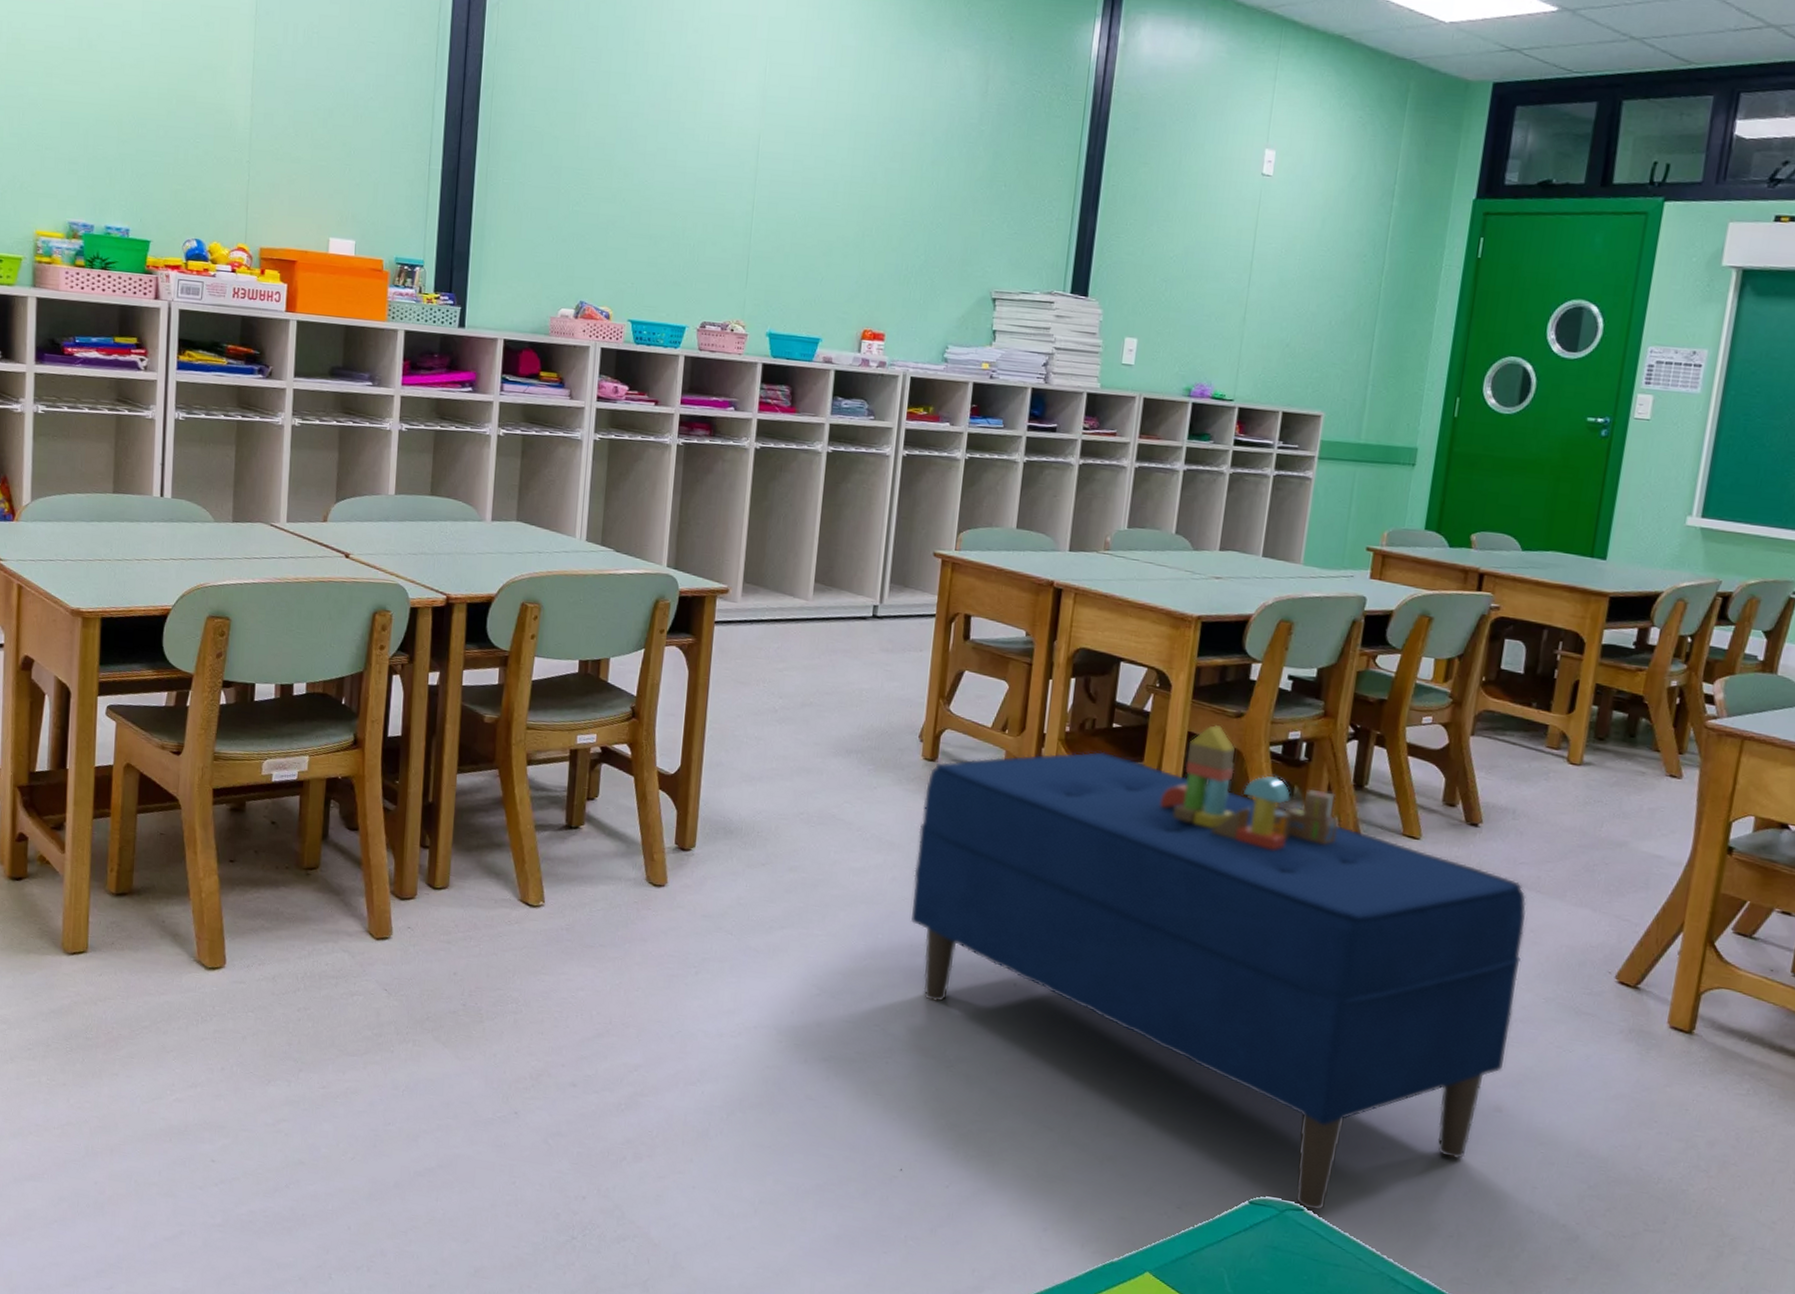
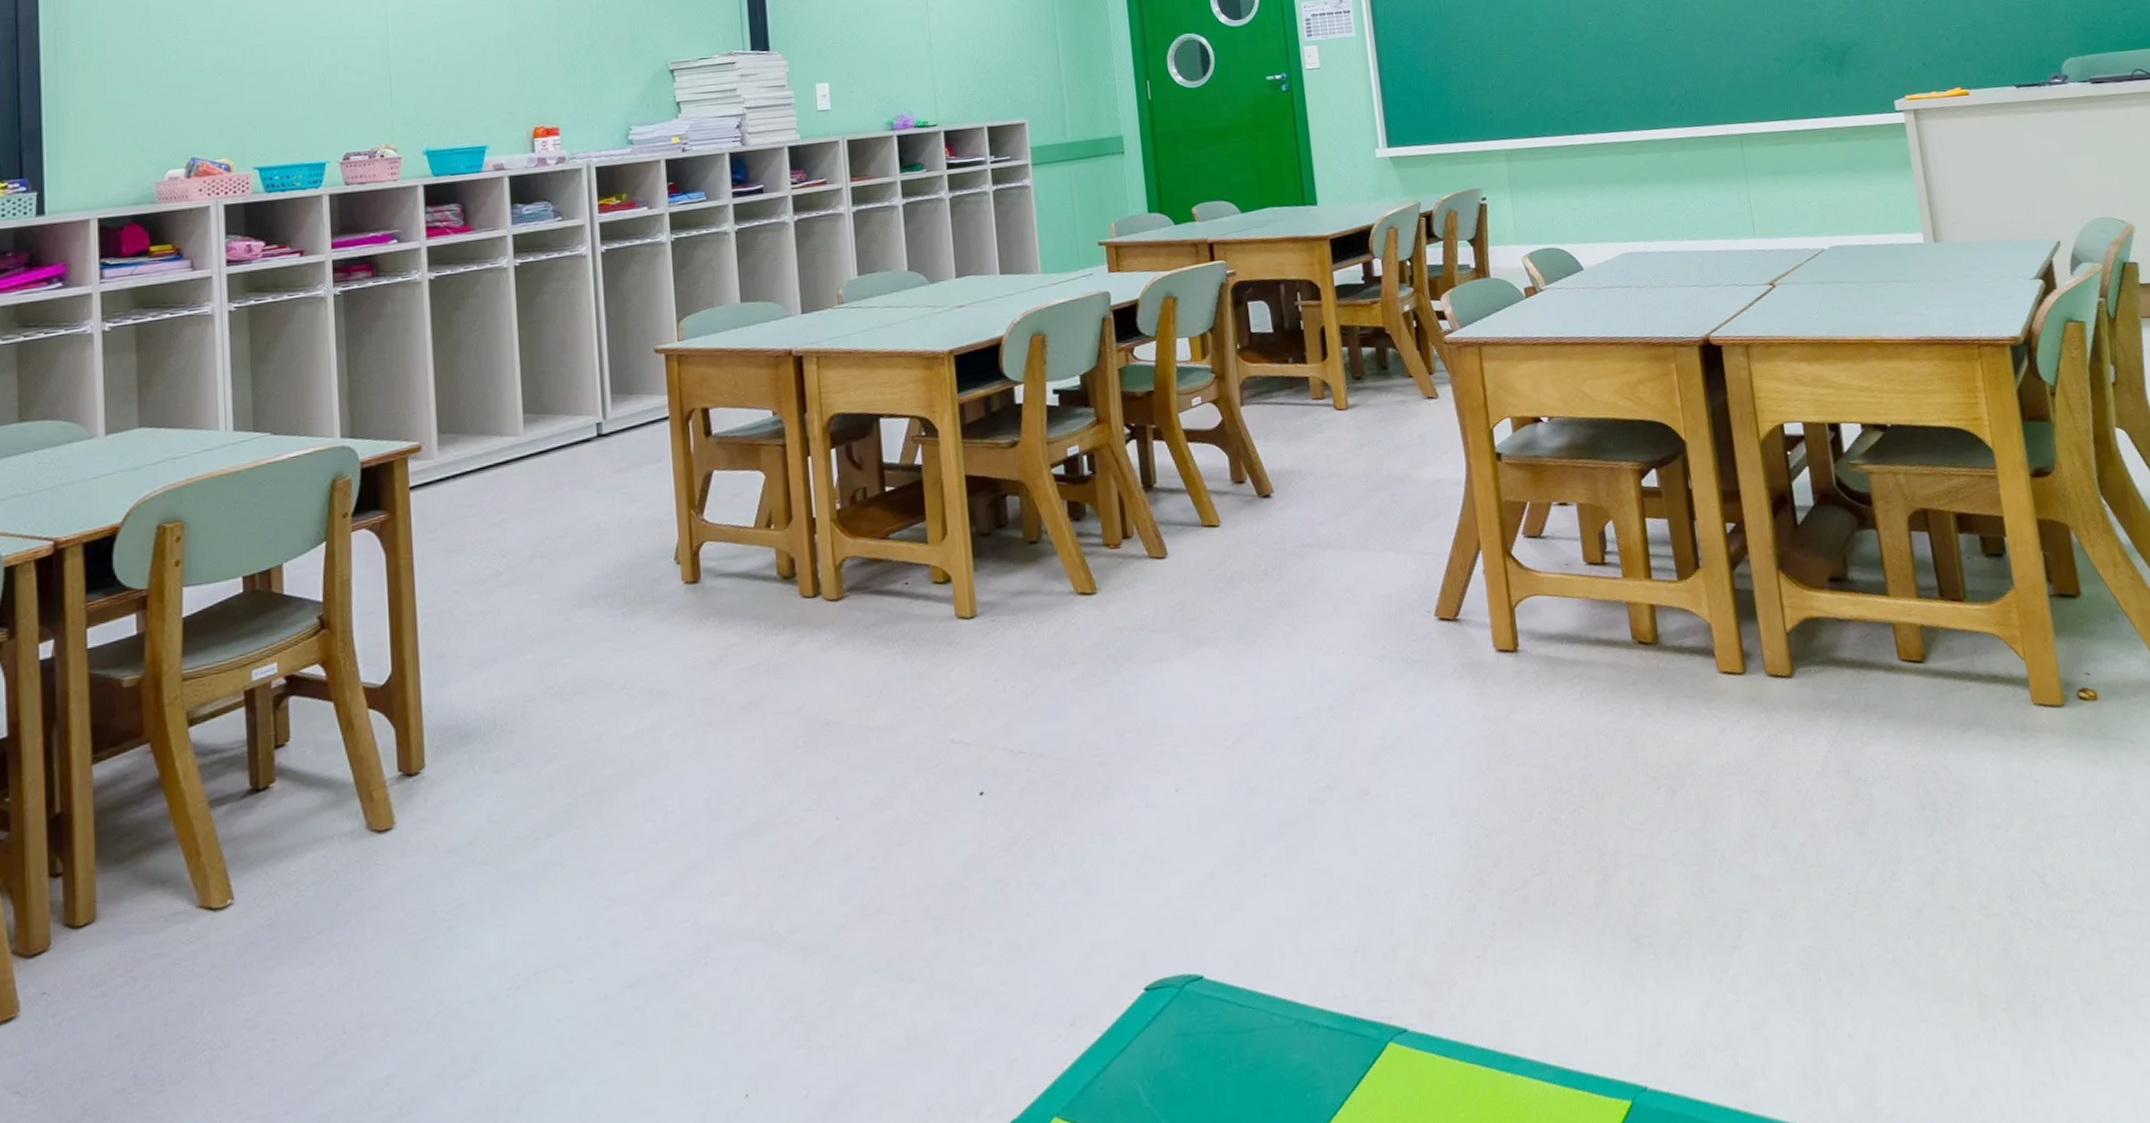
bench: present [910,751,1527,1211] -> none [693,520,1359,975]
toy blocks: present [1160,724,1339,850] -> none [952,460,1139,580]

